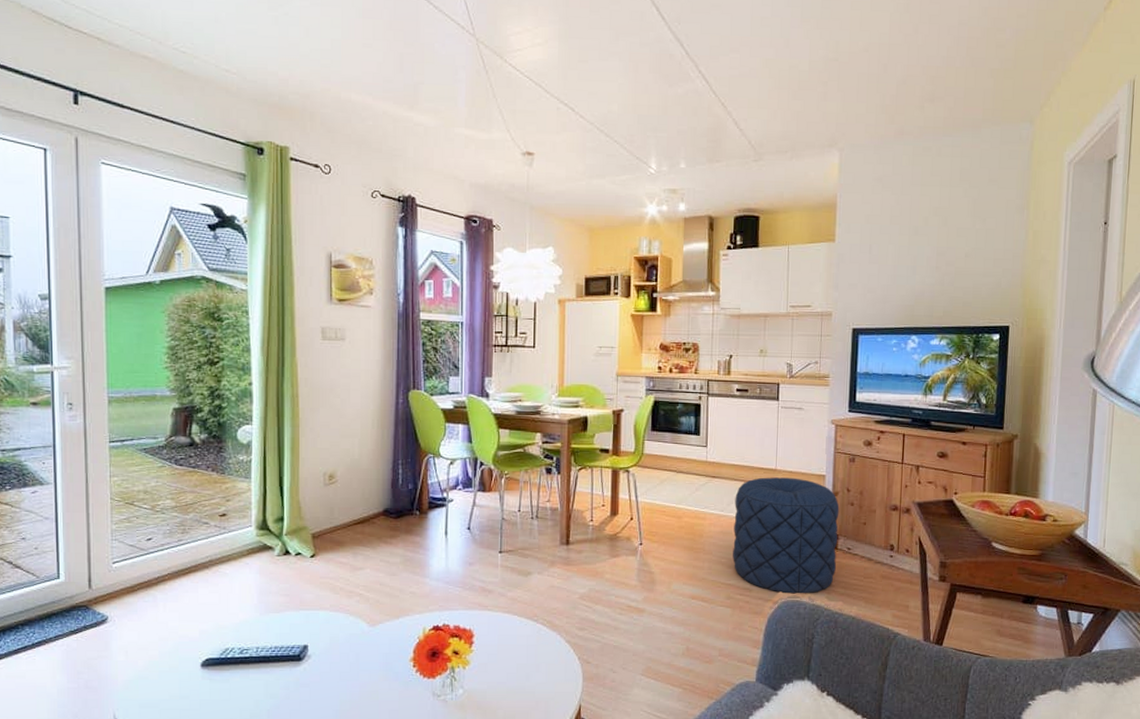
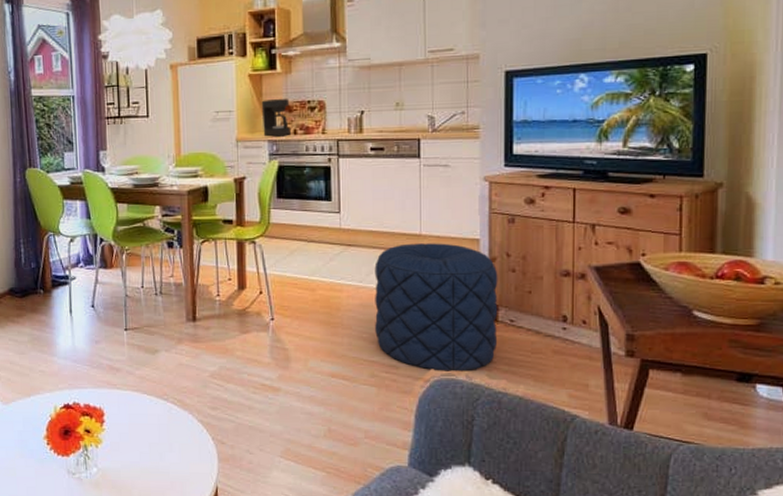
coffee maker: none [641,339,668,374] -> present [261,99,292,137]

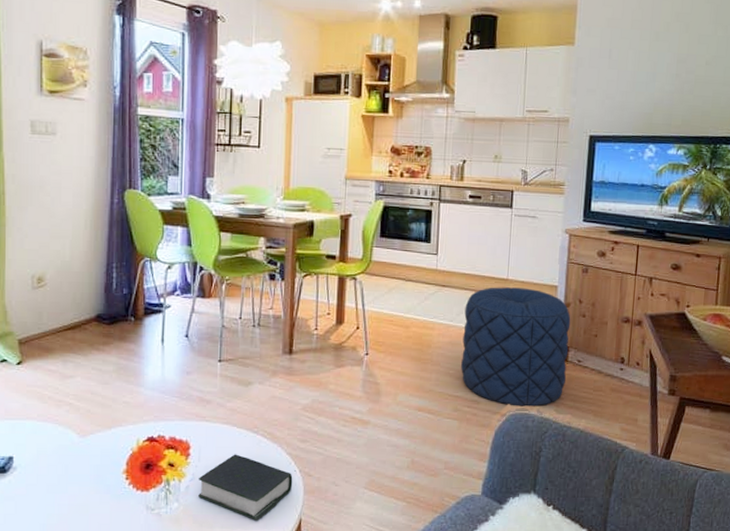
book: none [114,421,206,487] -> present [198,454,293,521]
coffee maker: present [261,99,292,137] -> none [371,141,399,178]

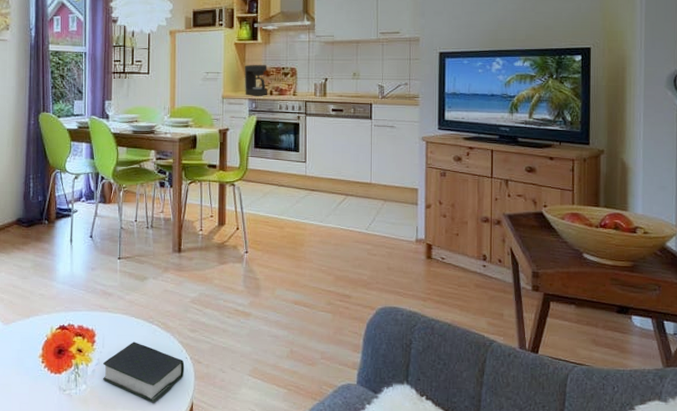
coffee maker: none [371,141,399,178] -> present [244,65,268,96]
pouf: present [461,287,571,407] -> none [332,190,432,301]

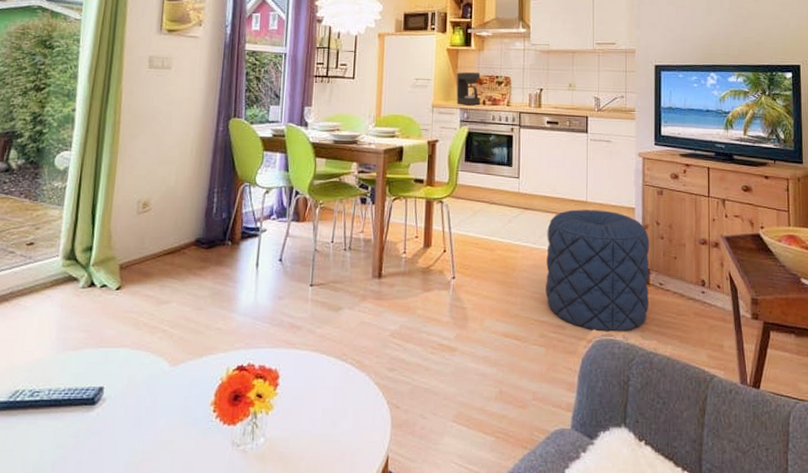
book: present [103,342,185,403] -> none [285,384,381,458]
pouf: none [332,190,432,301] -> present [546,209,650,332]

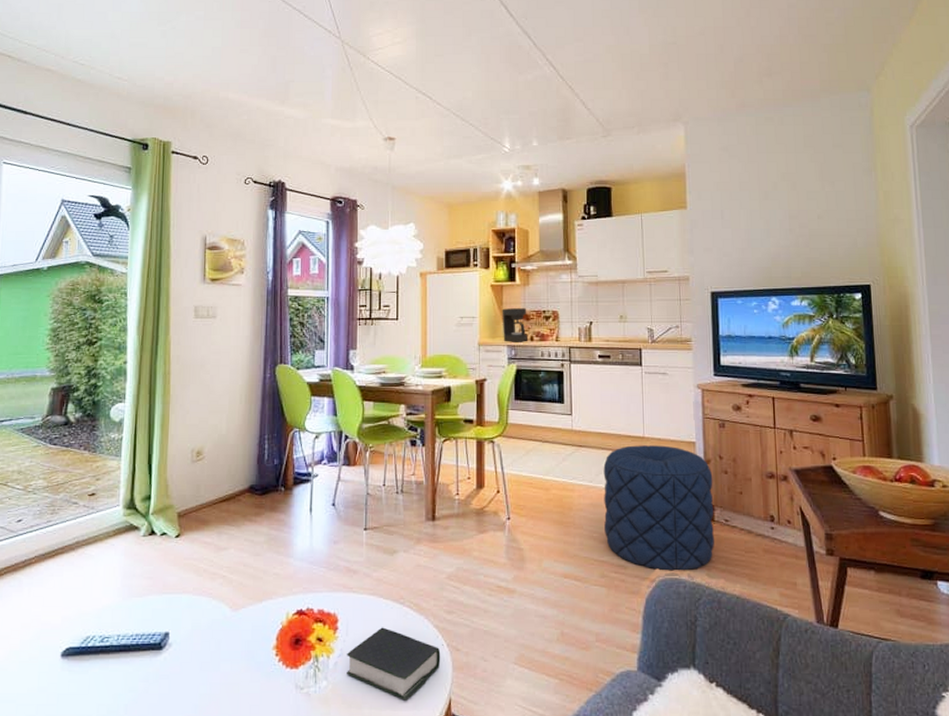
book: none [285,384,381,458] -> present [347,627,441,701]

